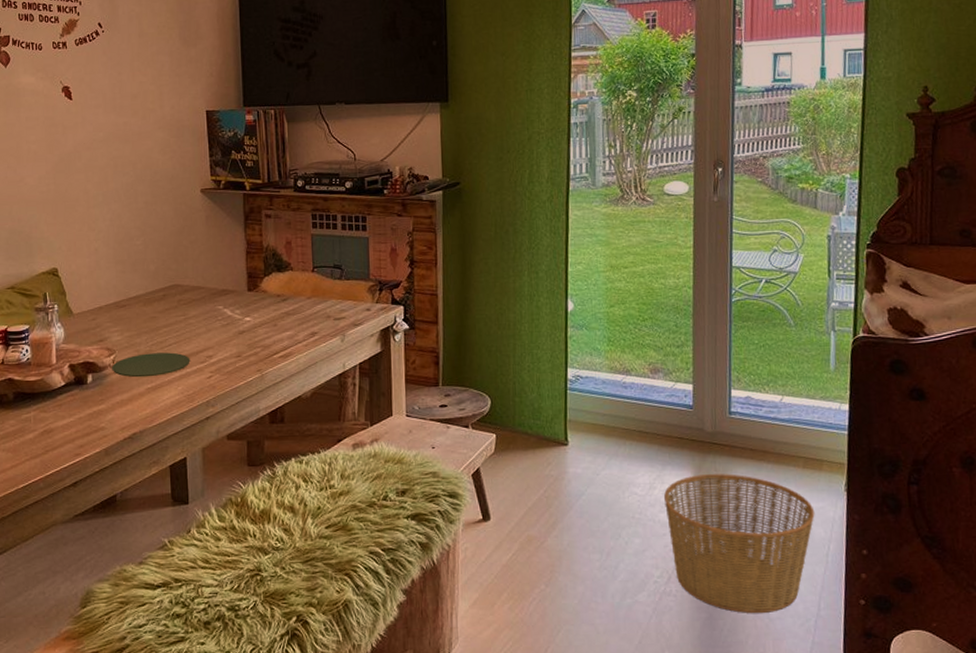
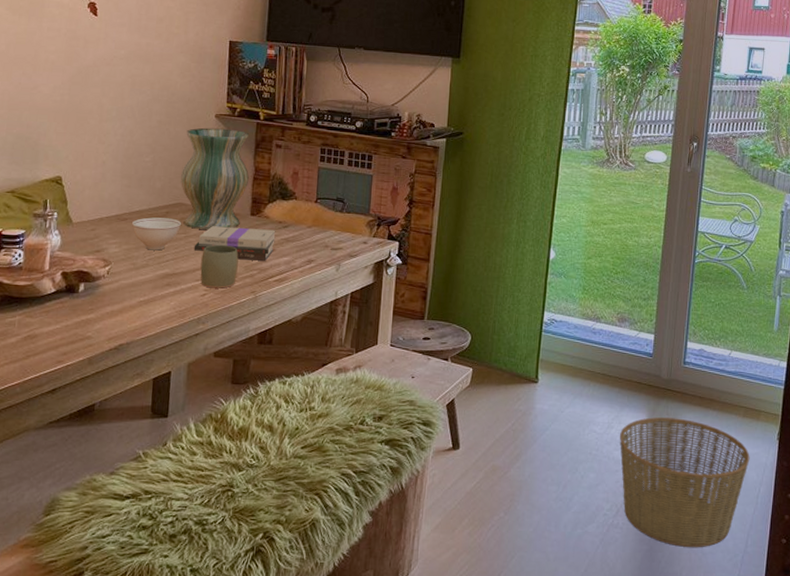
plate: present [112,352,190,378] -> none [105,267,186,291]
bowl: none [131,301,180,336] -> present [132,217,182,251]
vase: none [172,203,243,311] -> present [180,127,250,231]
books: none [194,304,276,338] -> present [193,226,276,261]
mug: none [203,323,241,370] -> present [200,244,239,289]

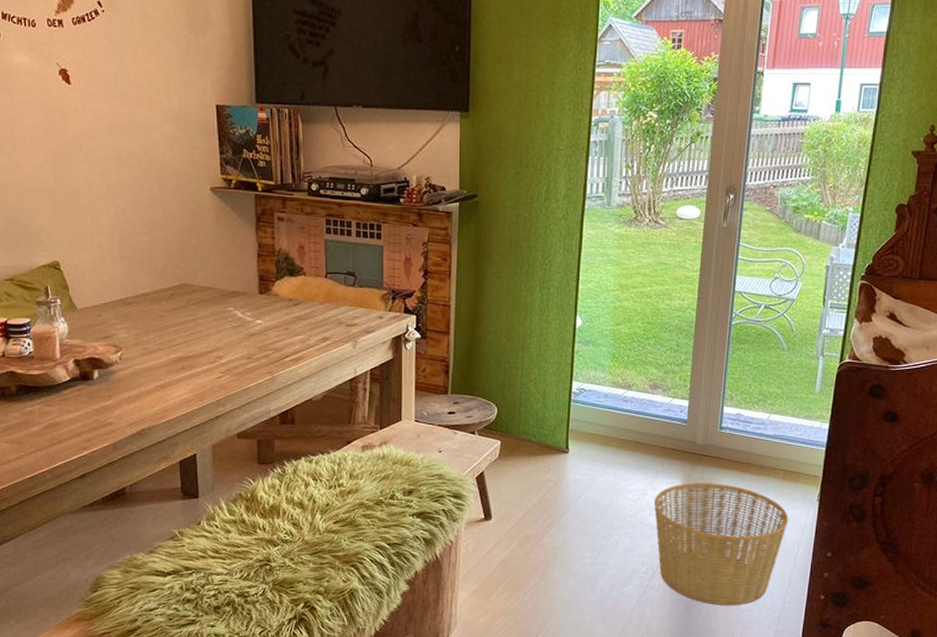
bowl: present [132,217,182,251] -> none [138,300,189,334]
vase: present [180,127,250,231] -> none [181,202,254,312]
books: present [193,226,276,261] -> none [204,307,287,340]
mug: present [200,244,239,289] -> none [213,325,252,370]

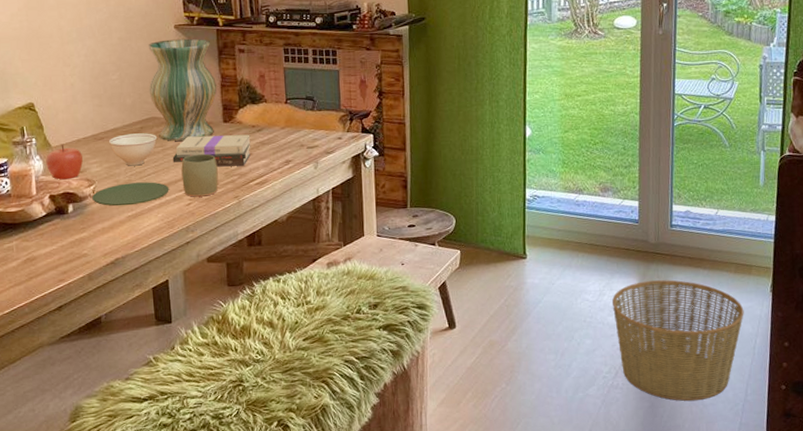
fruit: none [71,306,110,345] -> present [46,144,83,181]
plate: none [119,352,200,375] -> present [92,182,169,206]
bowl: none [138,300,189,334] -> present [109,133,158,166]
vase: none [181,202,254,312] -> present [148,38,217,142]
books: none [204,307,287,340] -> present [172,134,251,167]
mug: none [213,325,252,370] -> present [181,153,219,197]

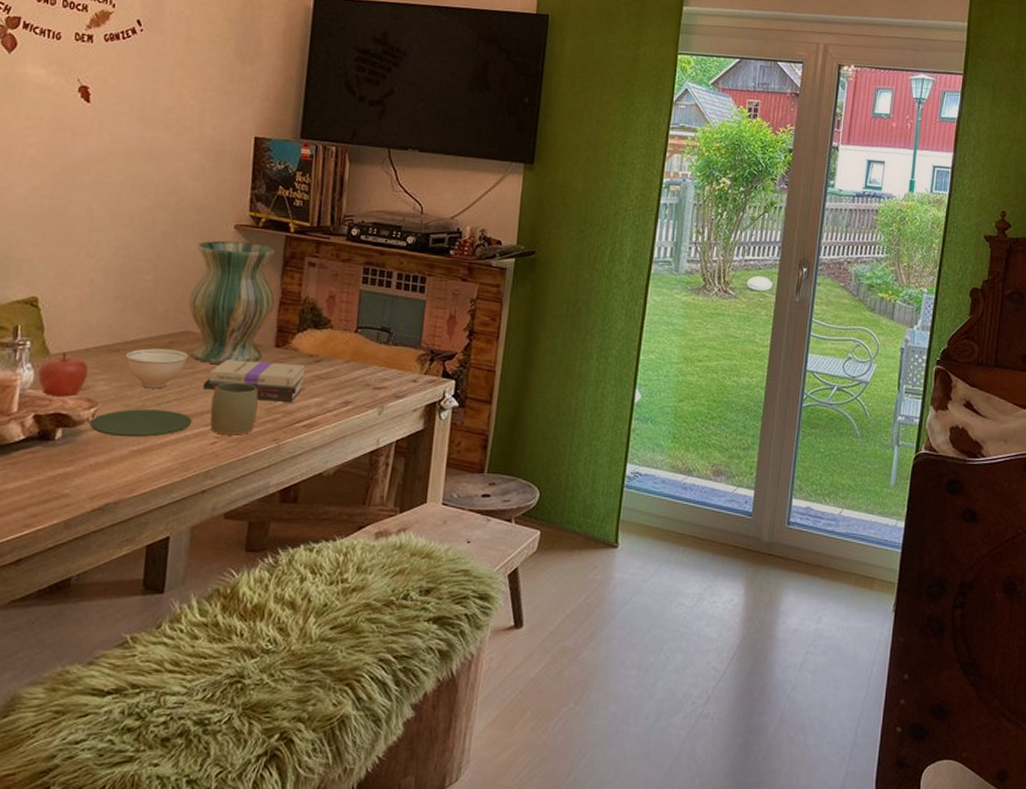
basket: present [611,280,744,401] -> none [711,587,862,739]

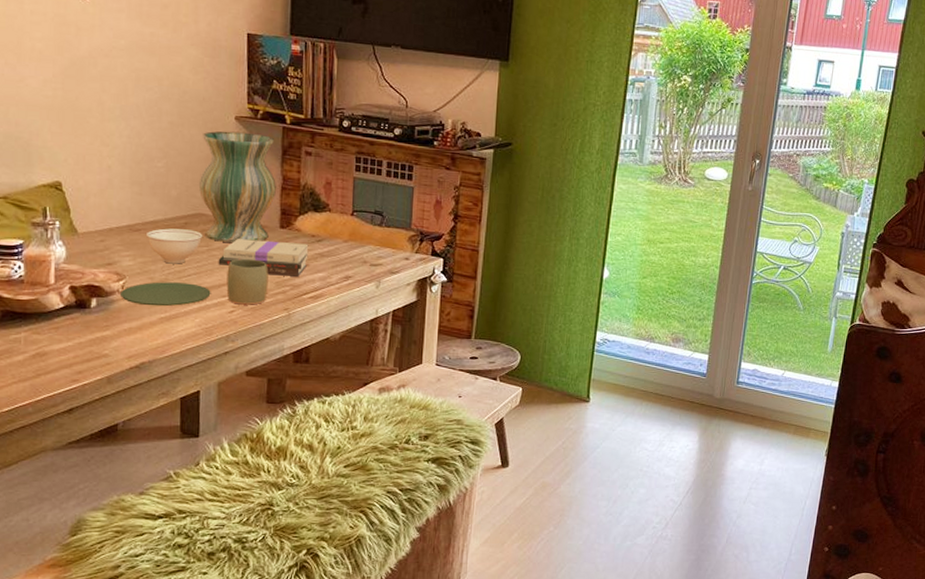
fruit: present [38,352,88,398] -> none [69,231,113,272]

